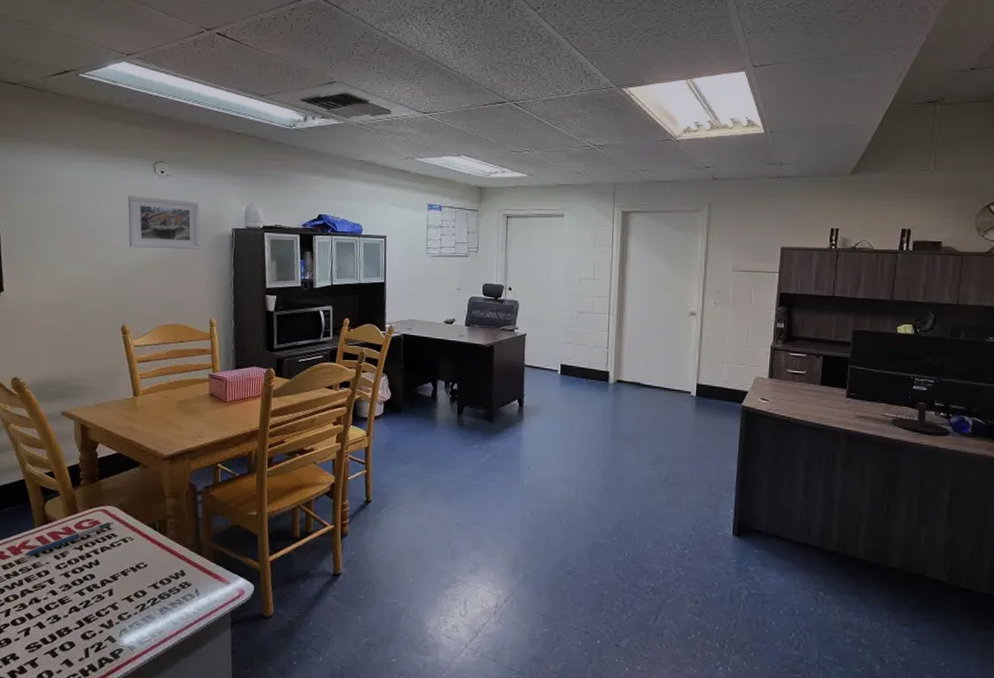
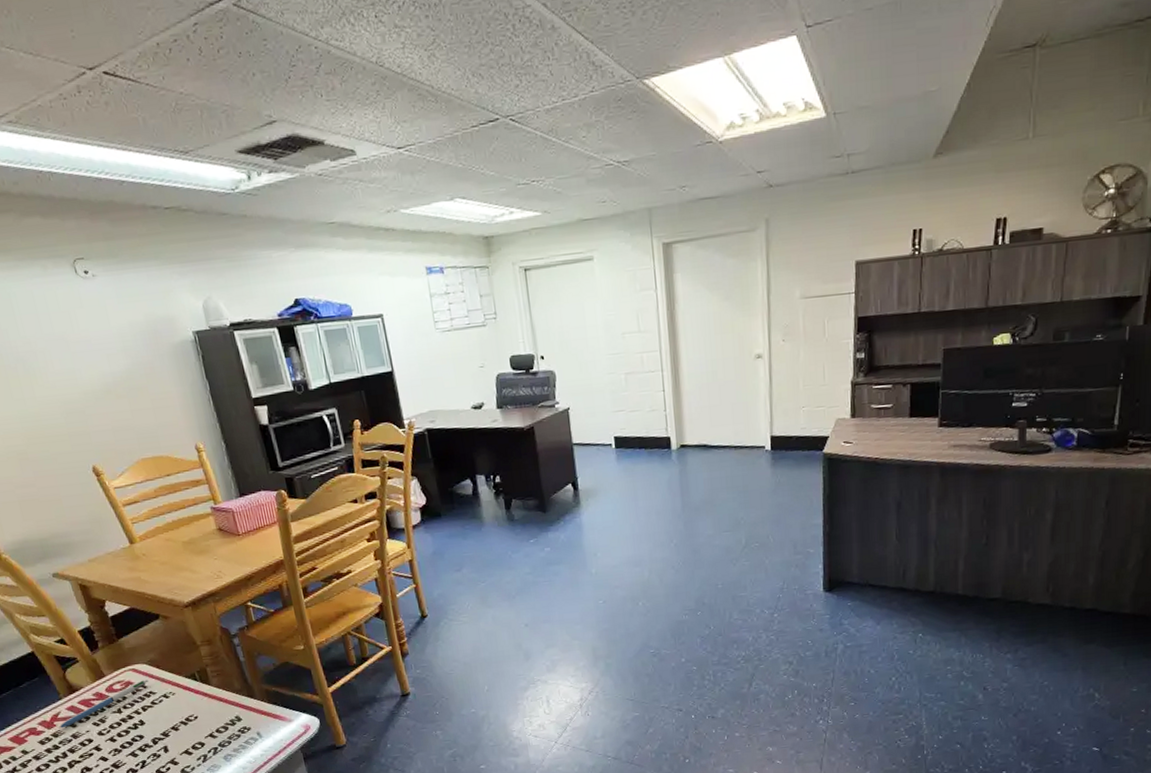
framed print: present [127,196,200,249] -> none [52,304,160,373]

